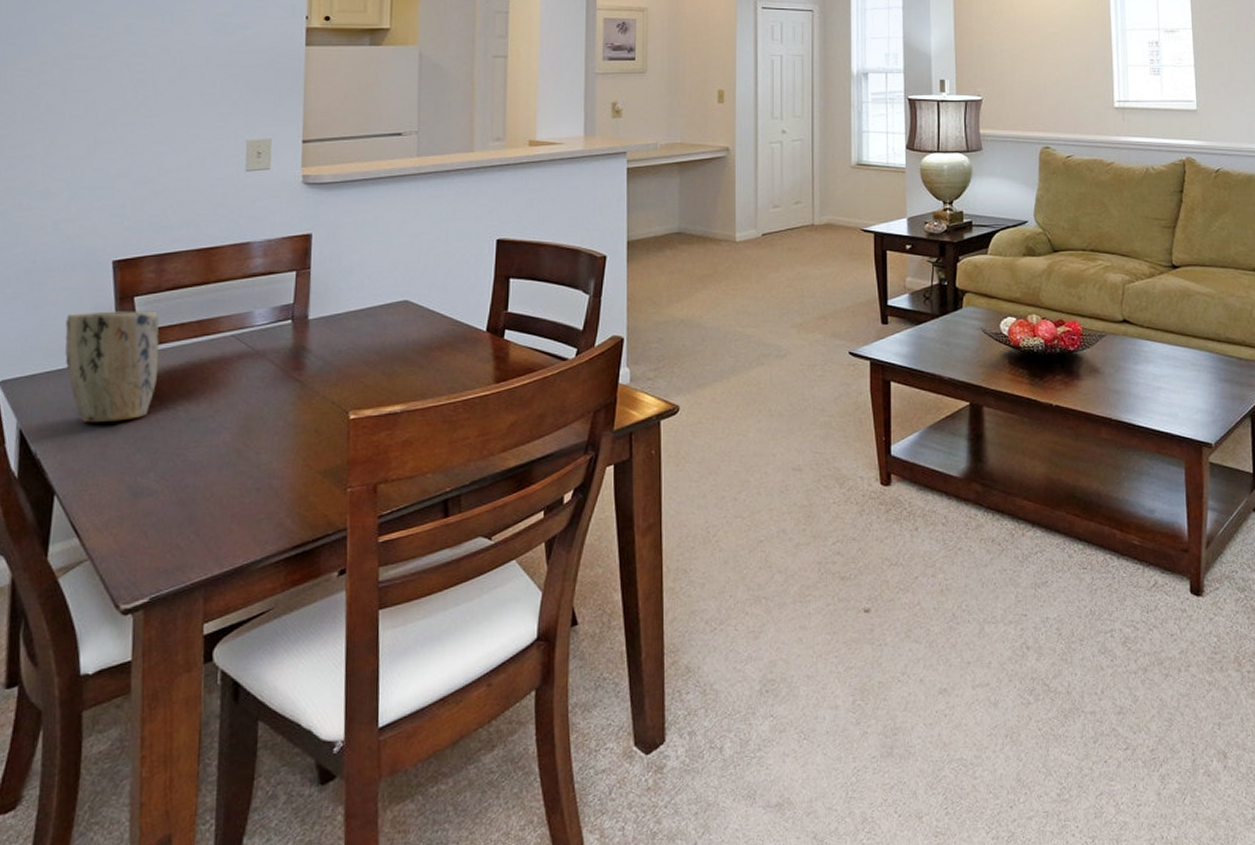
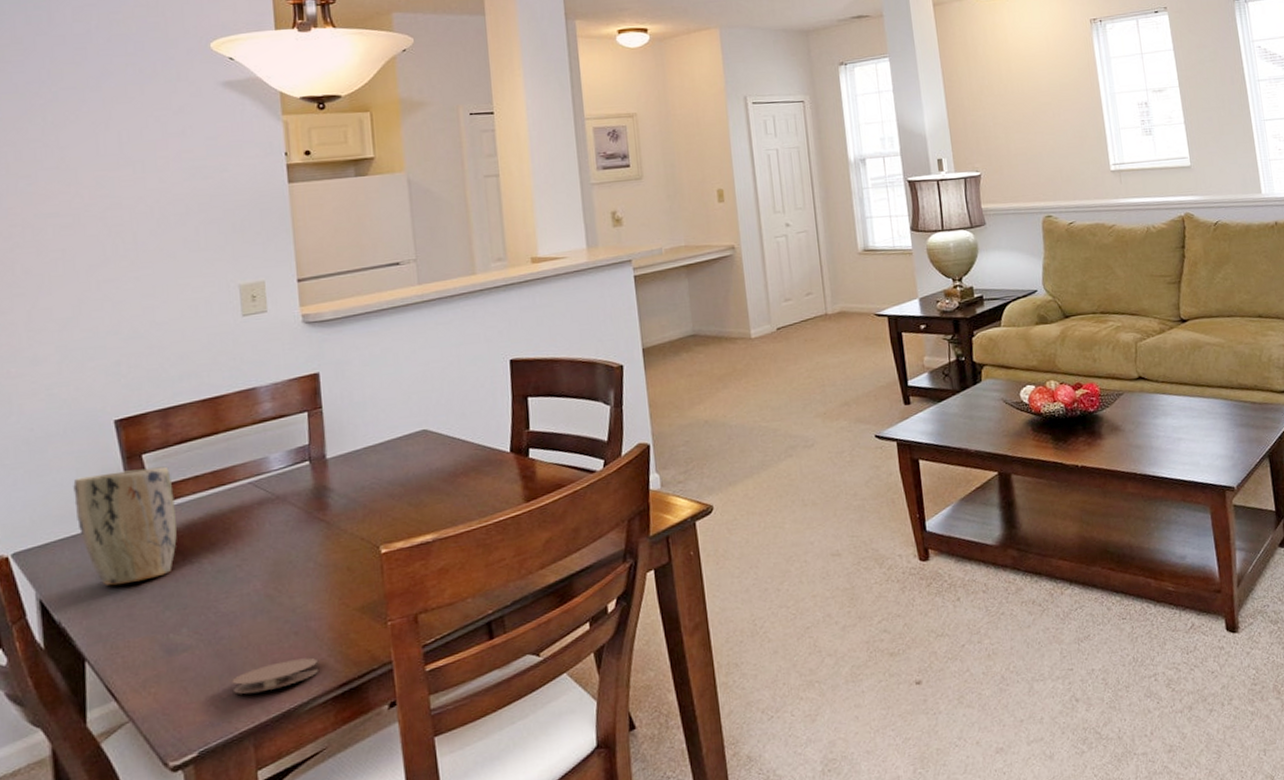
coaster: none [190,515,276,546] -> present [232,657,320,694]

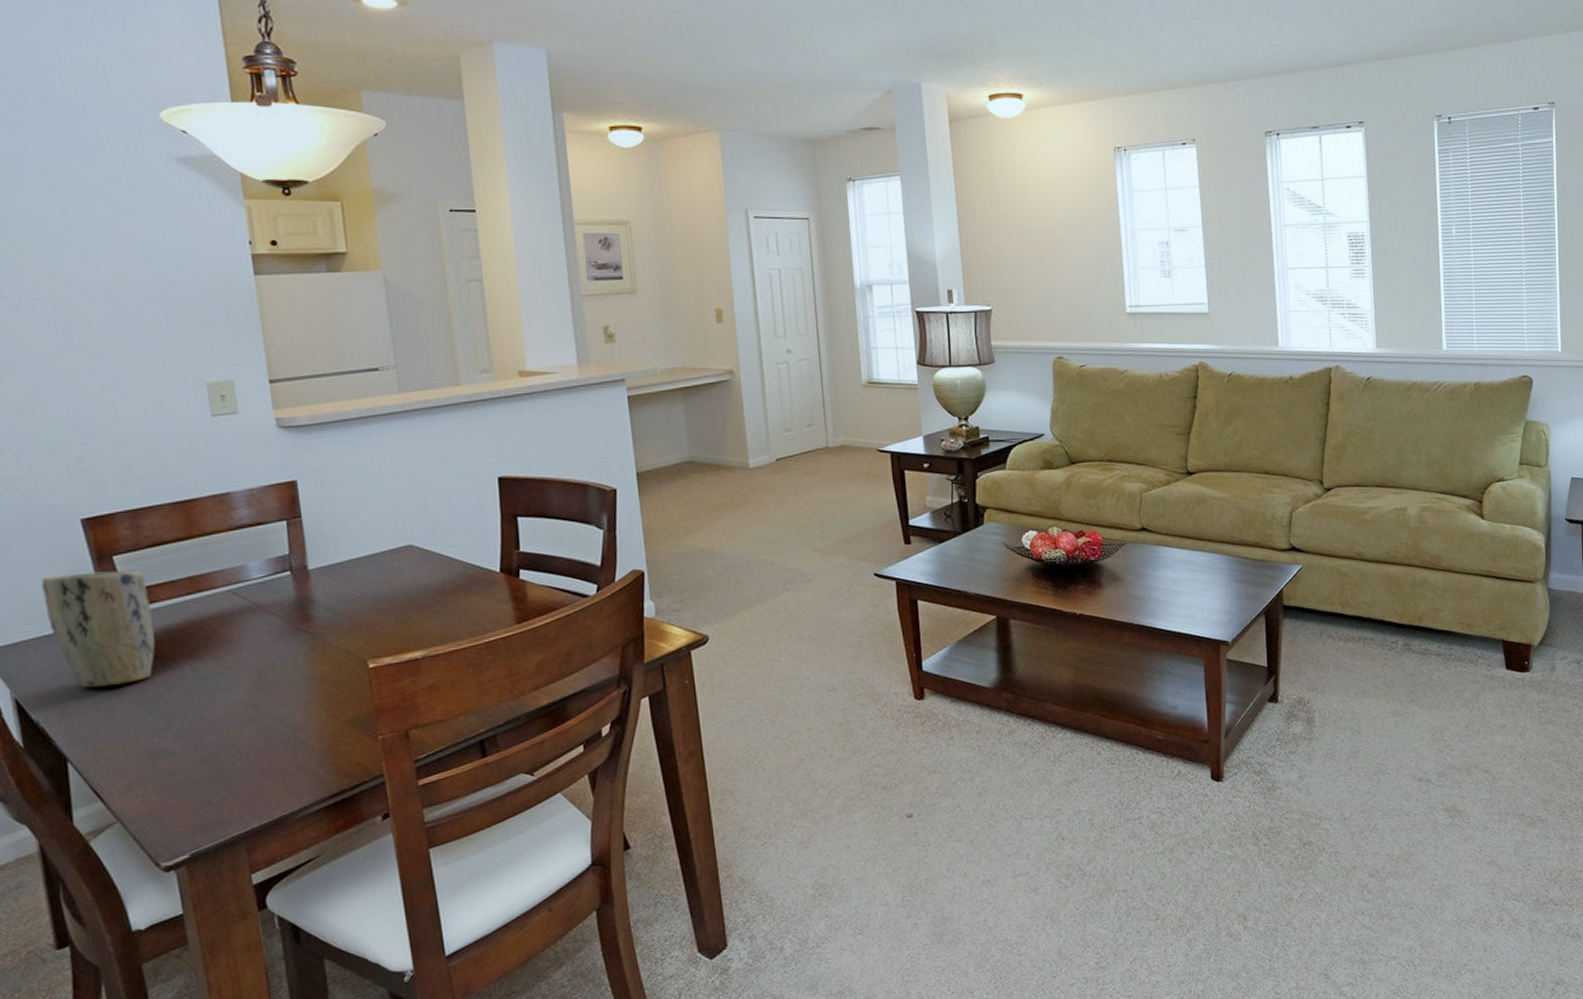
coaster: present [232,657,320,694] -> none [220,767,310,800]

